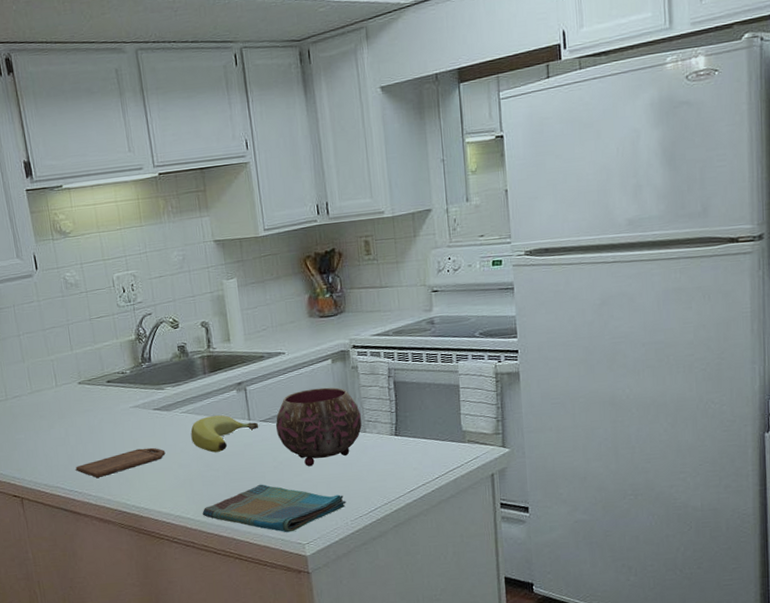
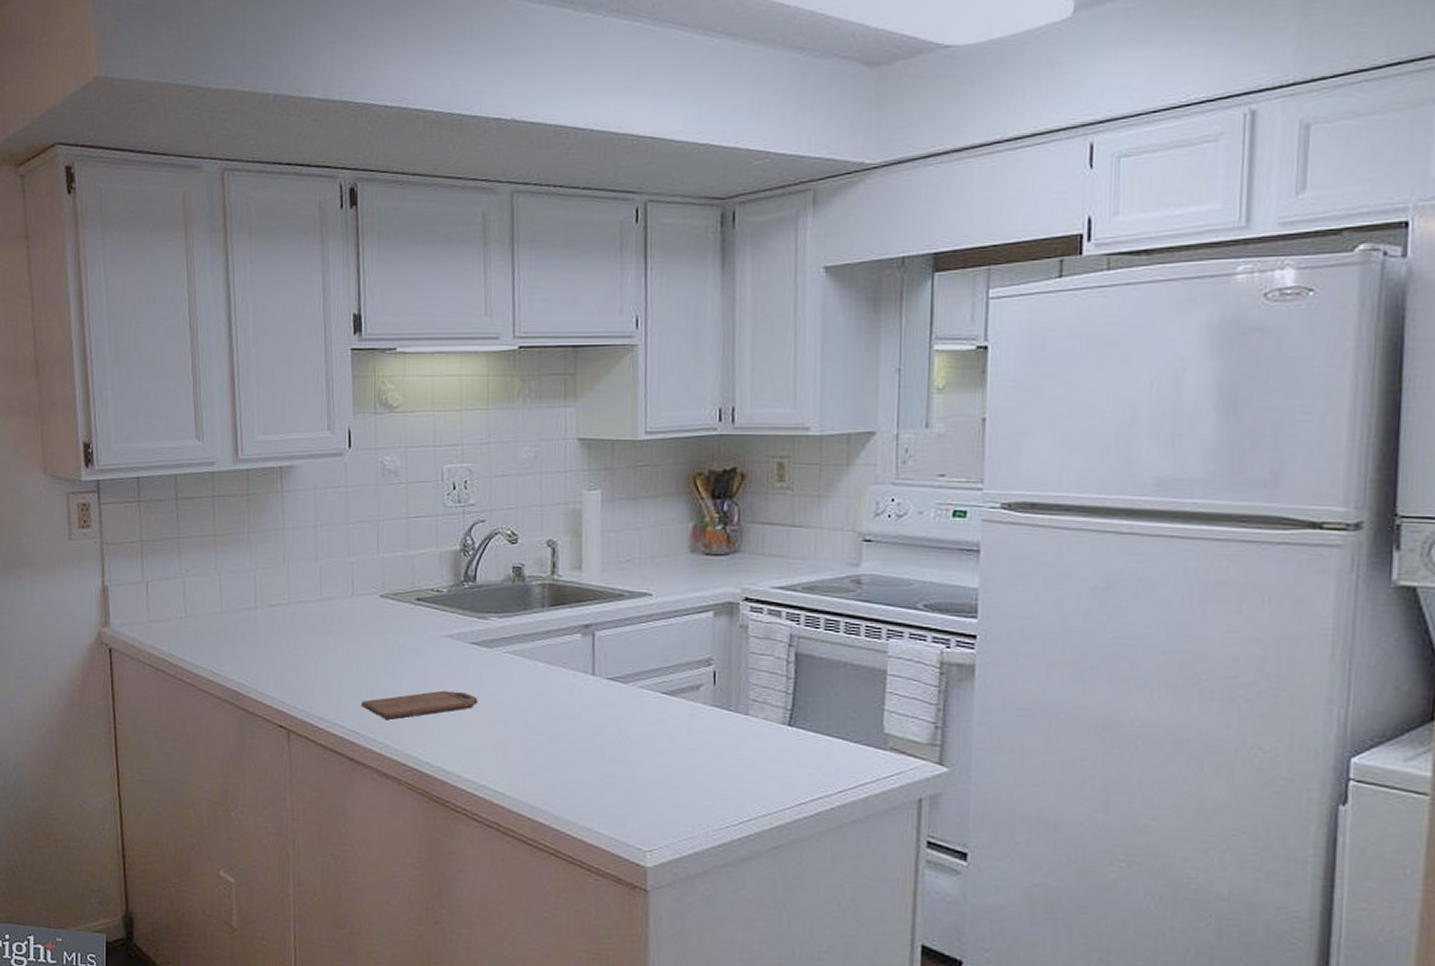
banana: present [190,415,259,453] -> none [514,662,605,711]
dish towel: present [202,484,347,533] -> none [515,761,710,832]
bowl: present [275,387,362,467] -> none [627,646,744,749]

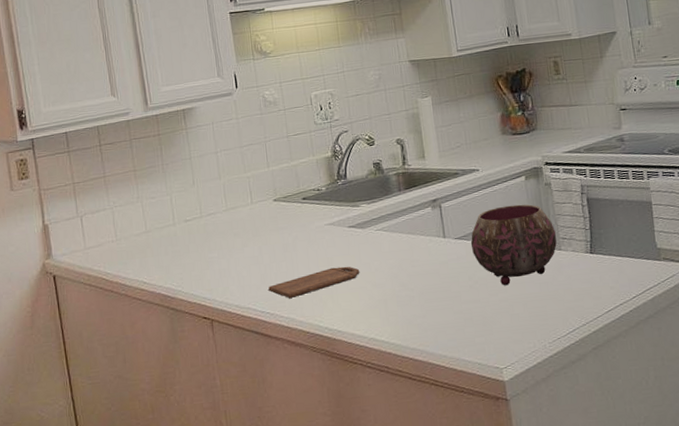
bowl: none [627,646,744,749] -> present [470,204,557,286]

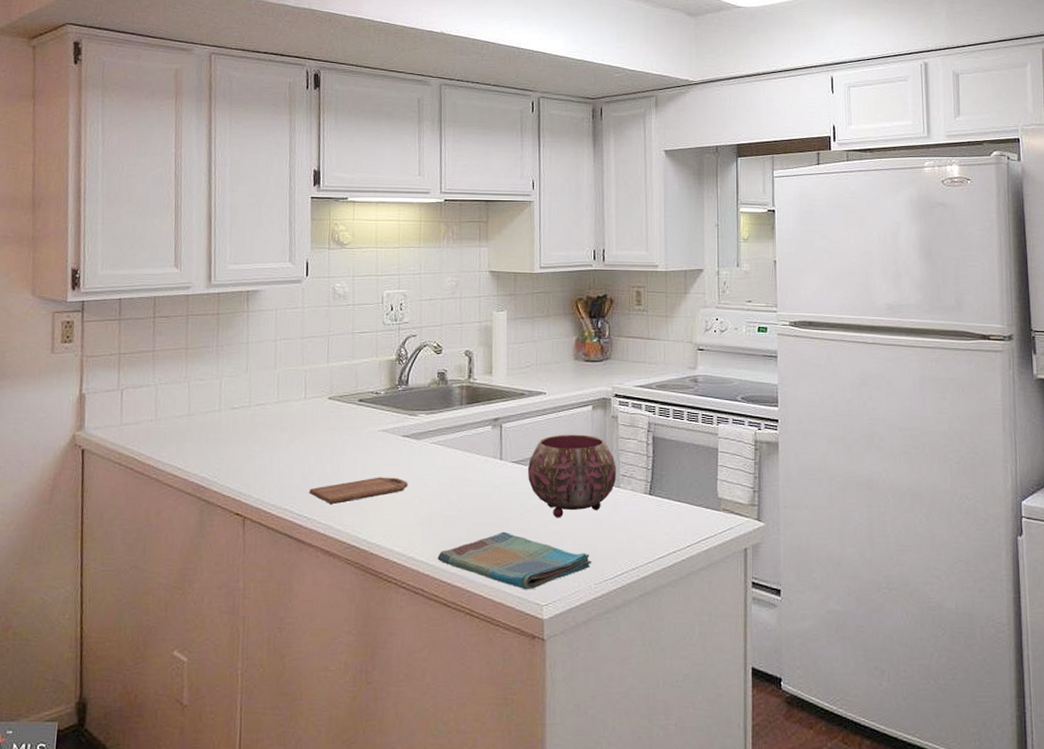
dish towel: none [397,304,544,356] -> present [437,531,592,590]

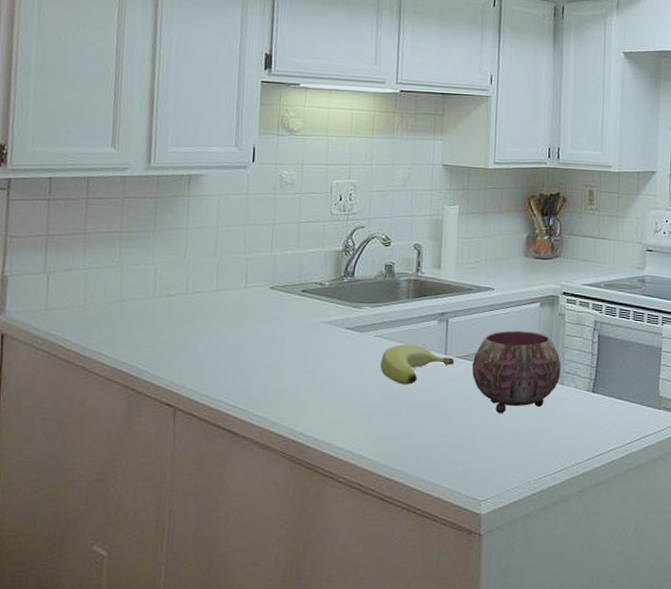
cutting board: present [309,477,408,504] -> none [246,369,350,396]
dish towel: present [437,531,592,590] -> none [376,426,532,485]
banana: none [438,451,510,491] -> present [380,344,455,385]

